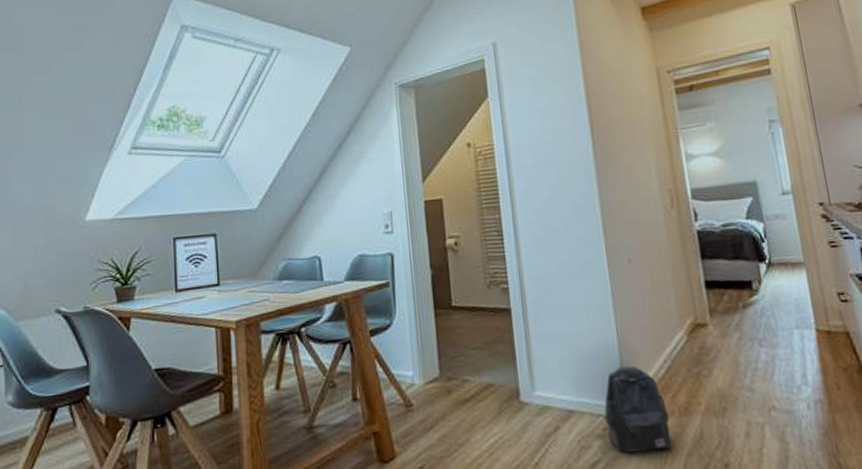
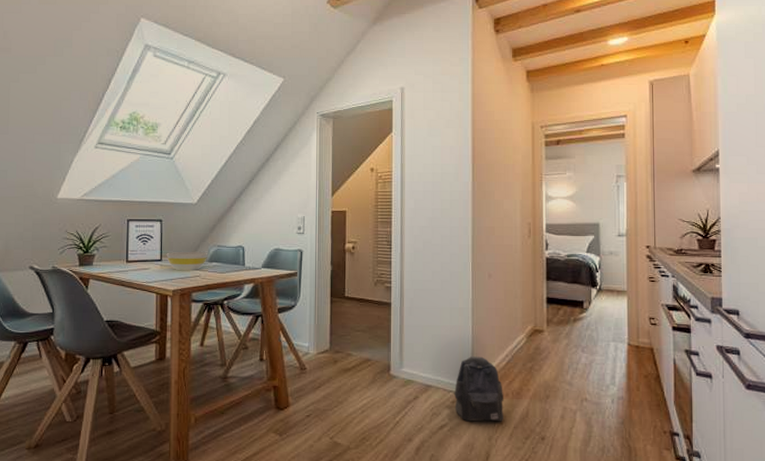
bowl: none [224,268,277,296] -> present [166,252,208,271]

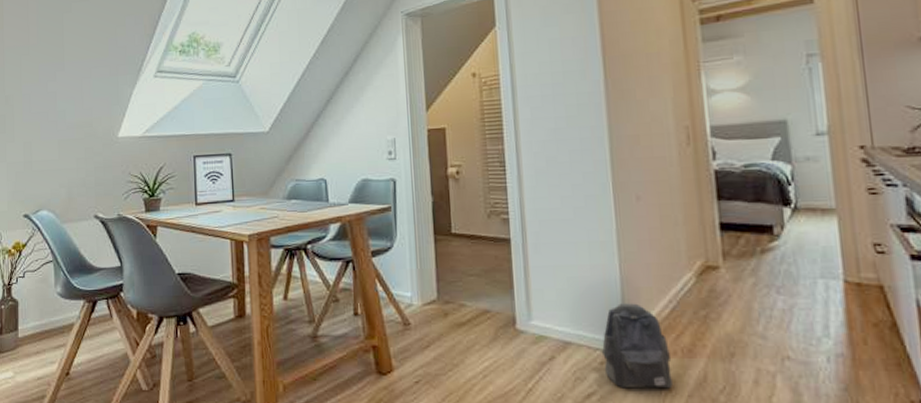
bowl: present [166,252,208,271] -> none [239,188,286,212]

